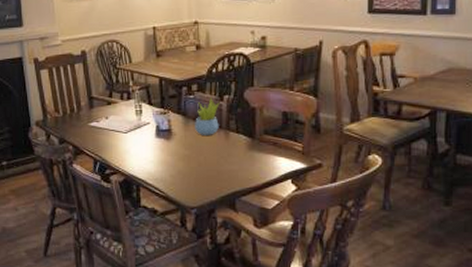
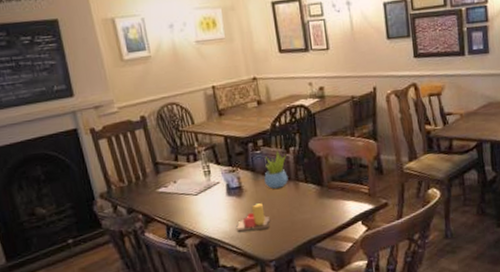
candle: none [162,147,197,176] -> present [237,202,271,233]

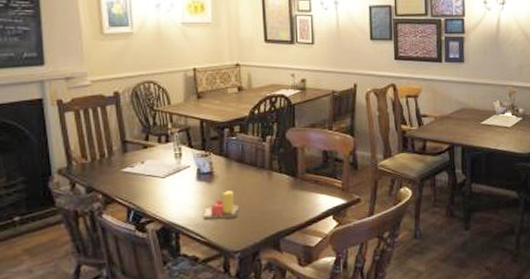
succulent plant: present [264,150,288,189] -> none [238,138,263,177]

